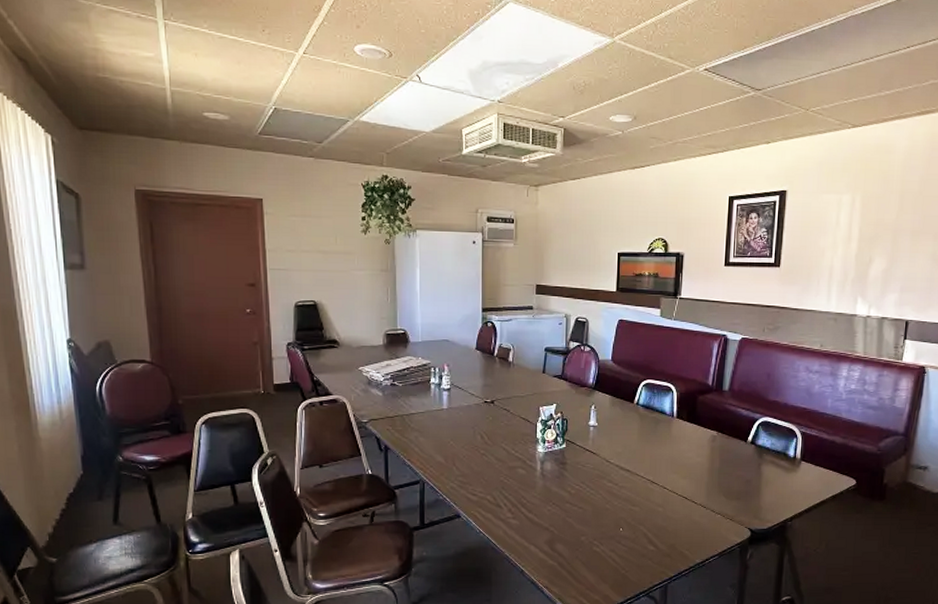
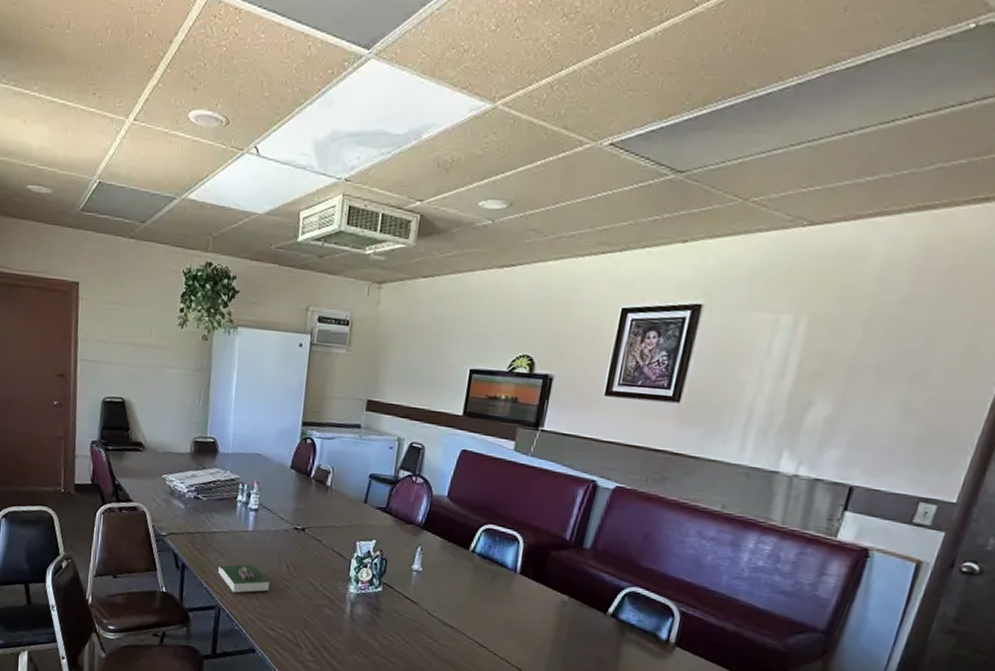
book: none [419,439,467,466] -> present [218,564,269,593]

